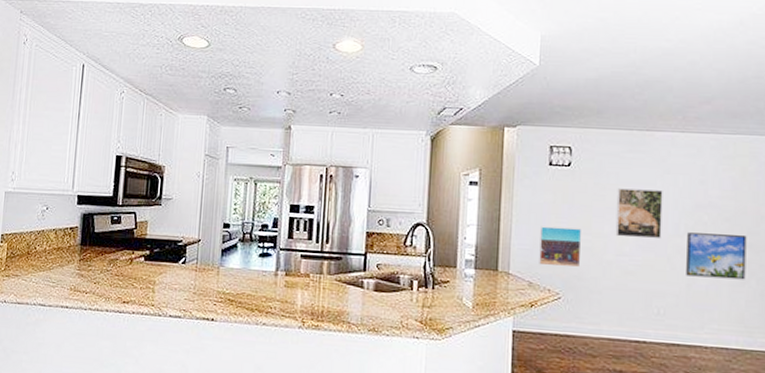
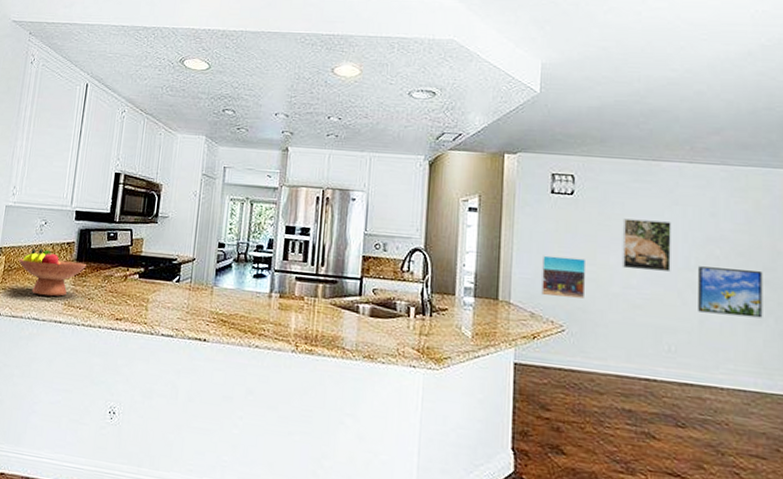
fruit bowl: none [20,234,92,282] -> present [18,248,87,297]

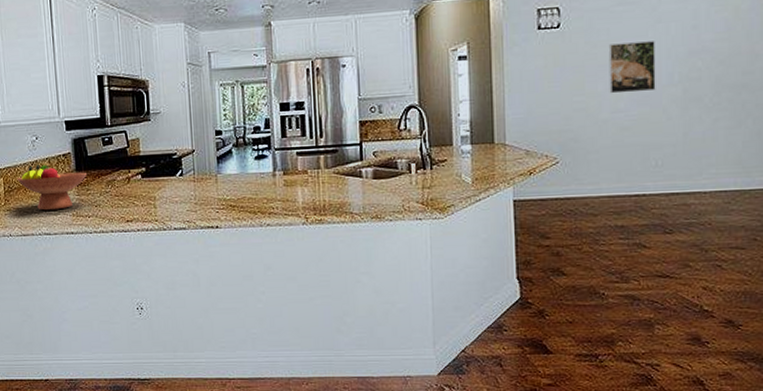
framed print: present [541,255,586,298] -> none [534,90,577,133]
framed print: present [698,266,763,318] -> none [682,77,742,124]

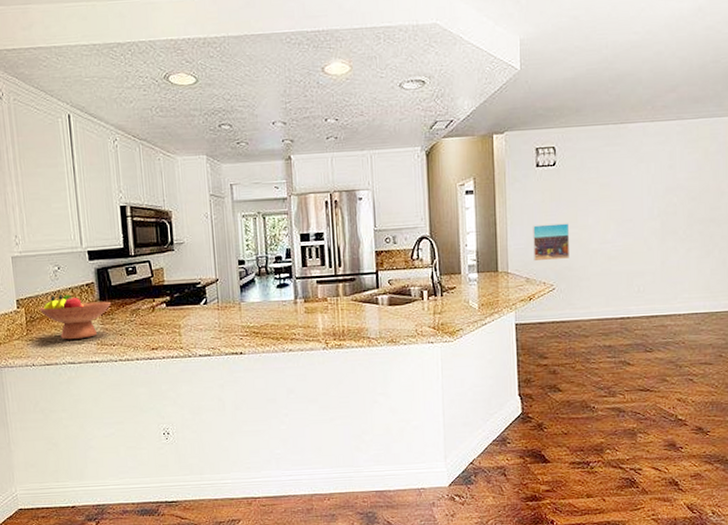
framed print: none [534,90,577,133] -> present [533,223,570,262]
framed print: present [608,41,656,94] -> none [598,179,638,227]

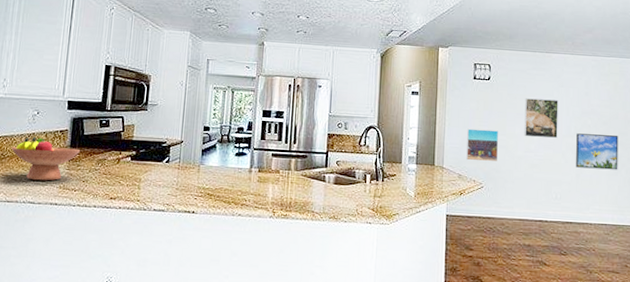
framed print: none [598,179,638,227] -> present [524,98,559,139]
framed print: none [660,212,710,254] -> present [576,133,618,170]

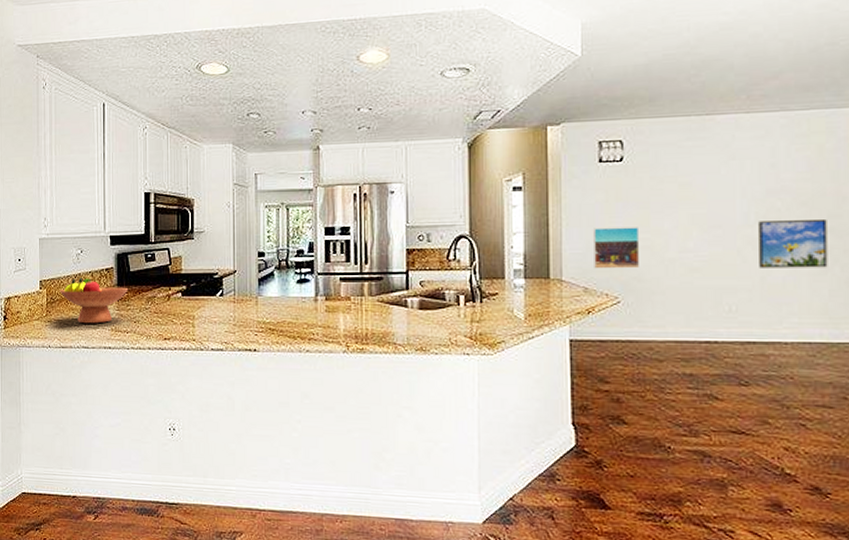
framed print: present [524,98,559,139] -> none [676,178,729,232]

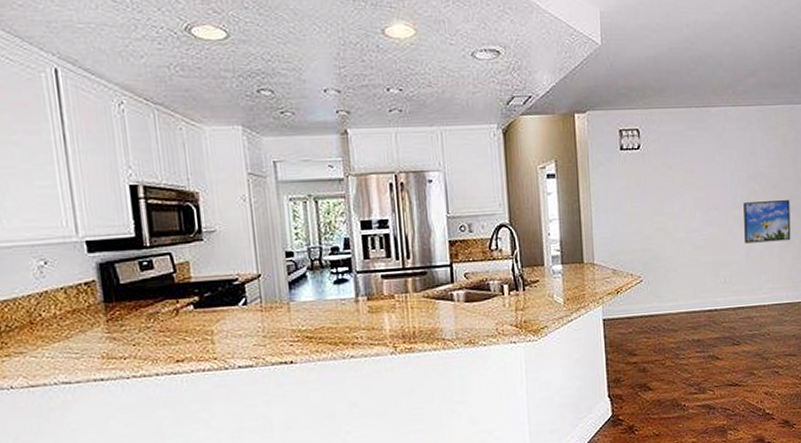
fruit bowl: present [59,278,129,324] -> none [17,296,121,354]
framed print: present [594,227,640,269] -> none [618,210,657,252]

